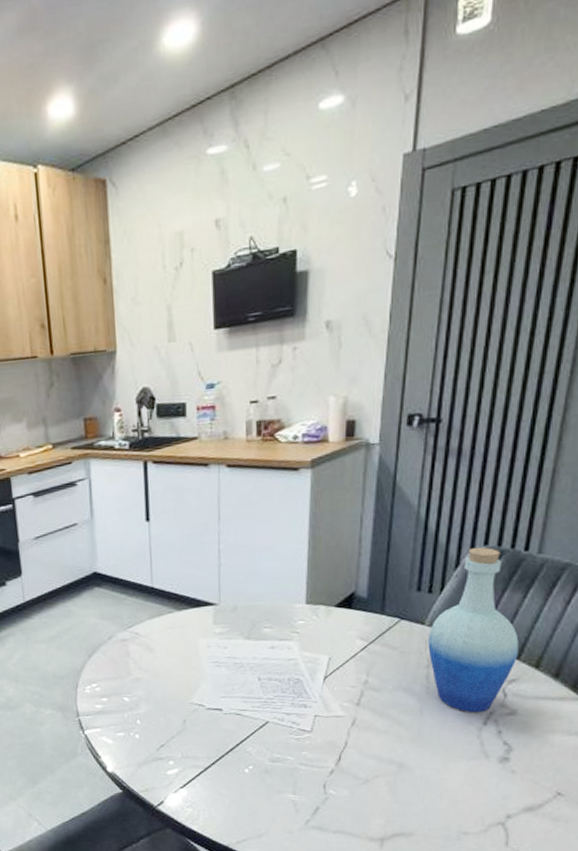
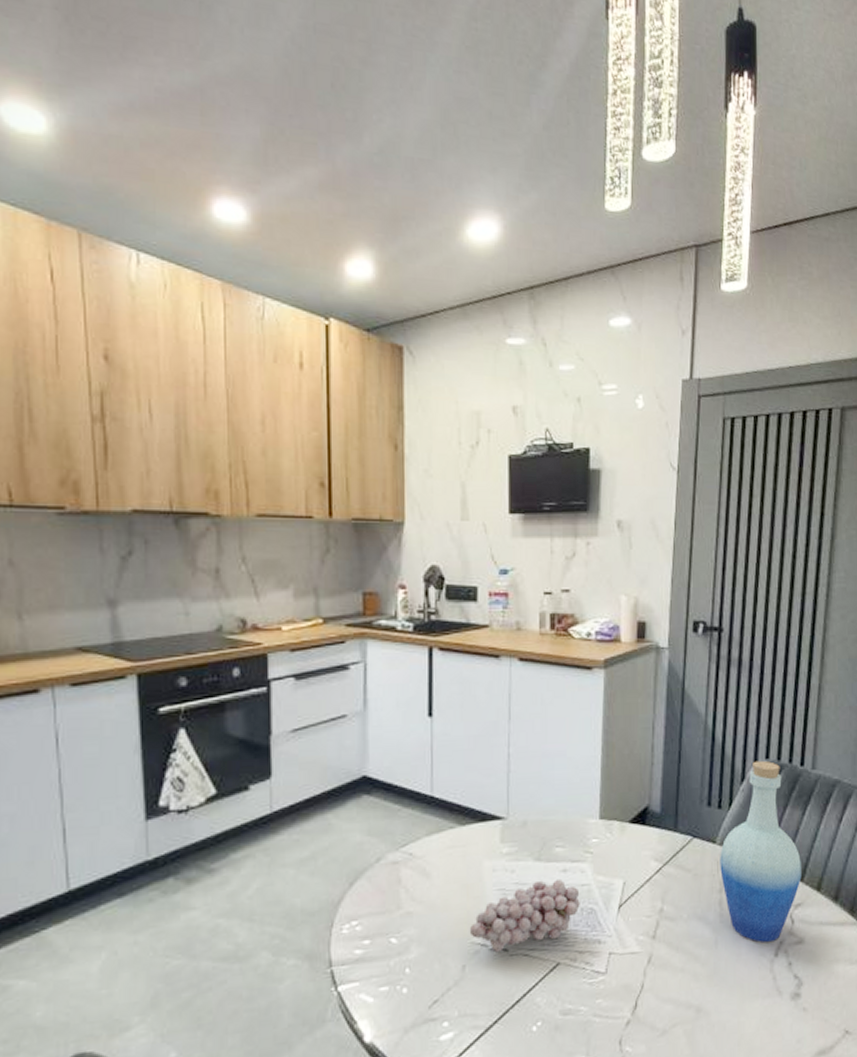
fruit: none [188,654,287,711] -> present [469,878,580,953]

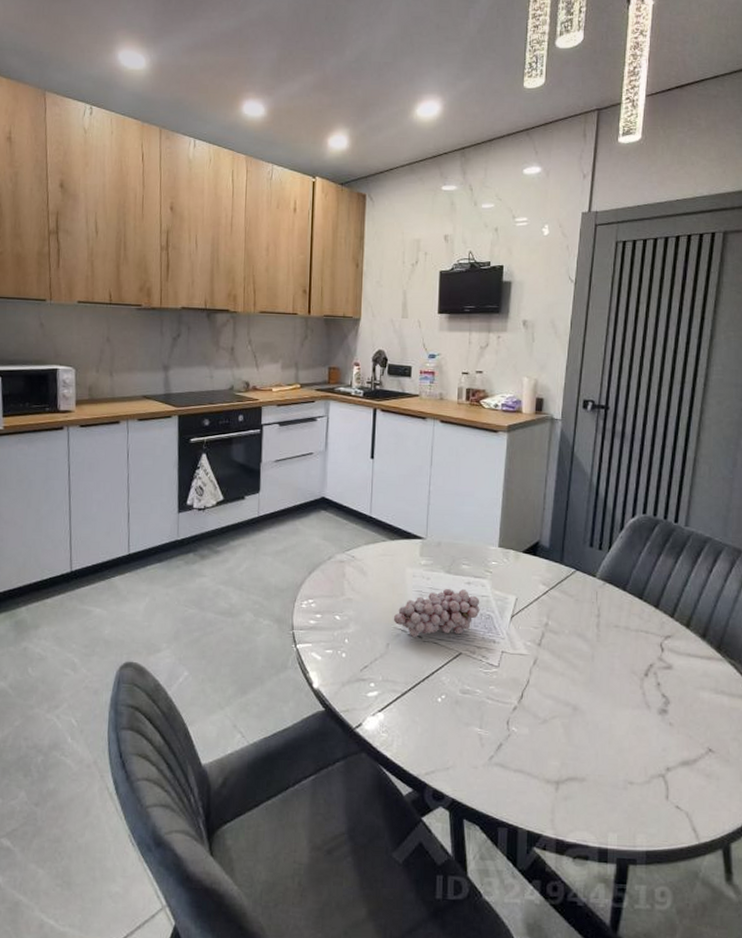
bottle: present [720,760,802,943] -> none [598,514,672,664]

